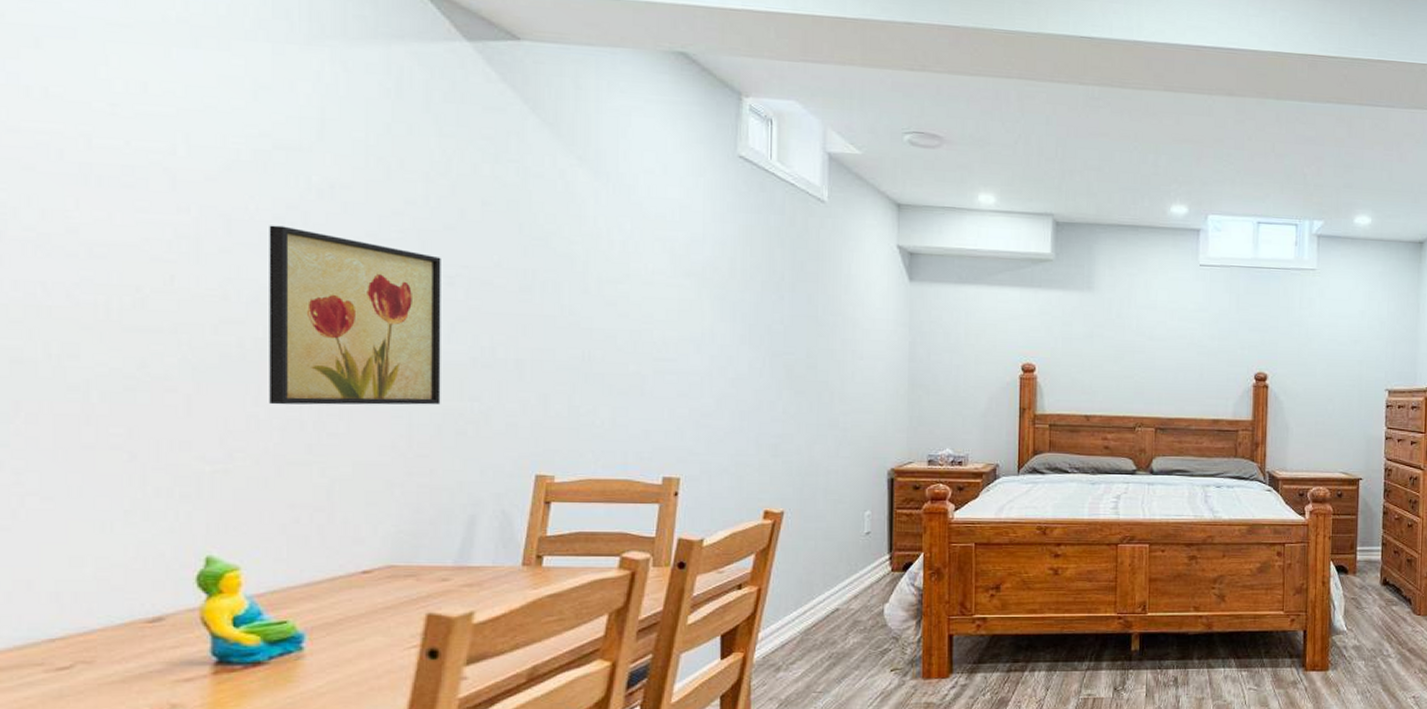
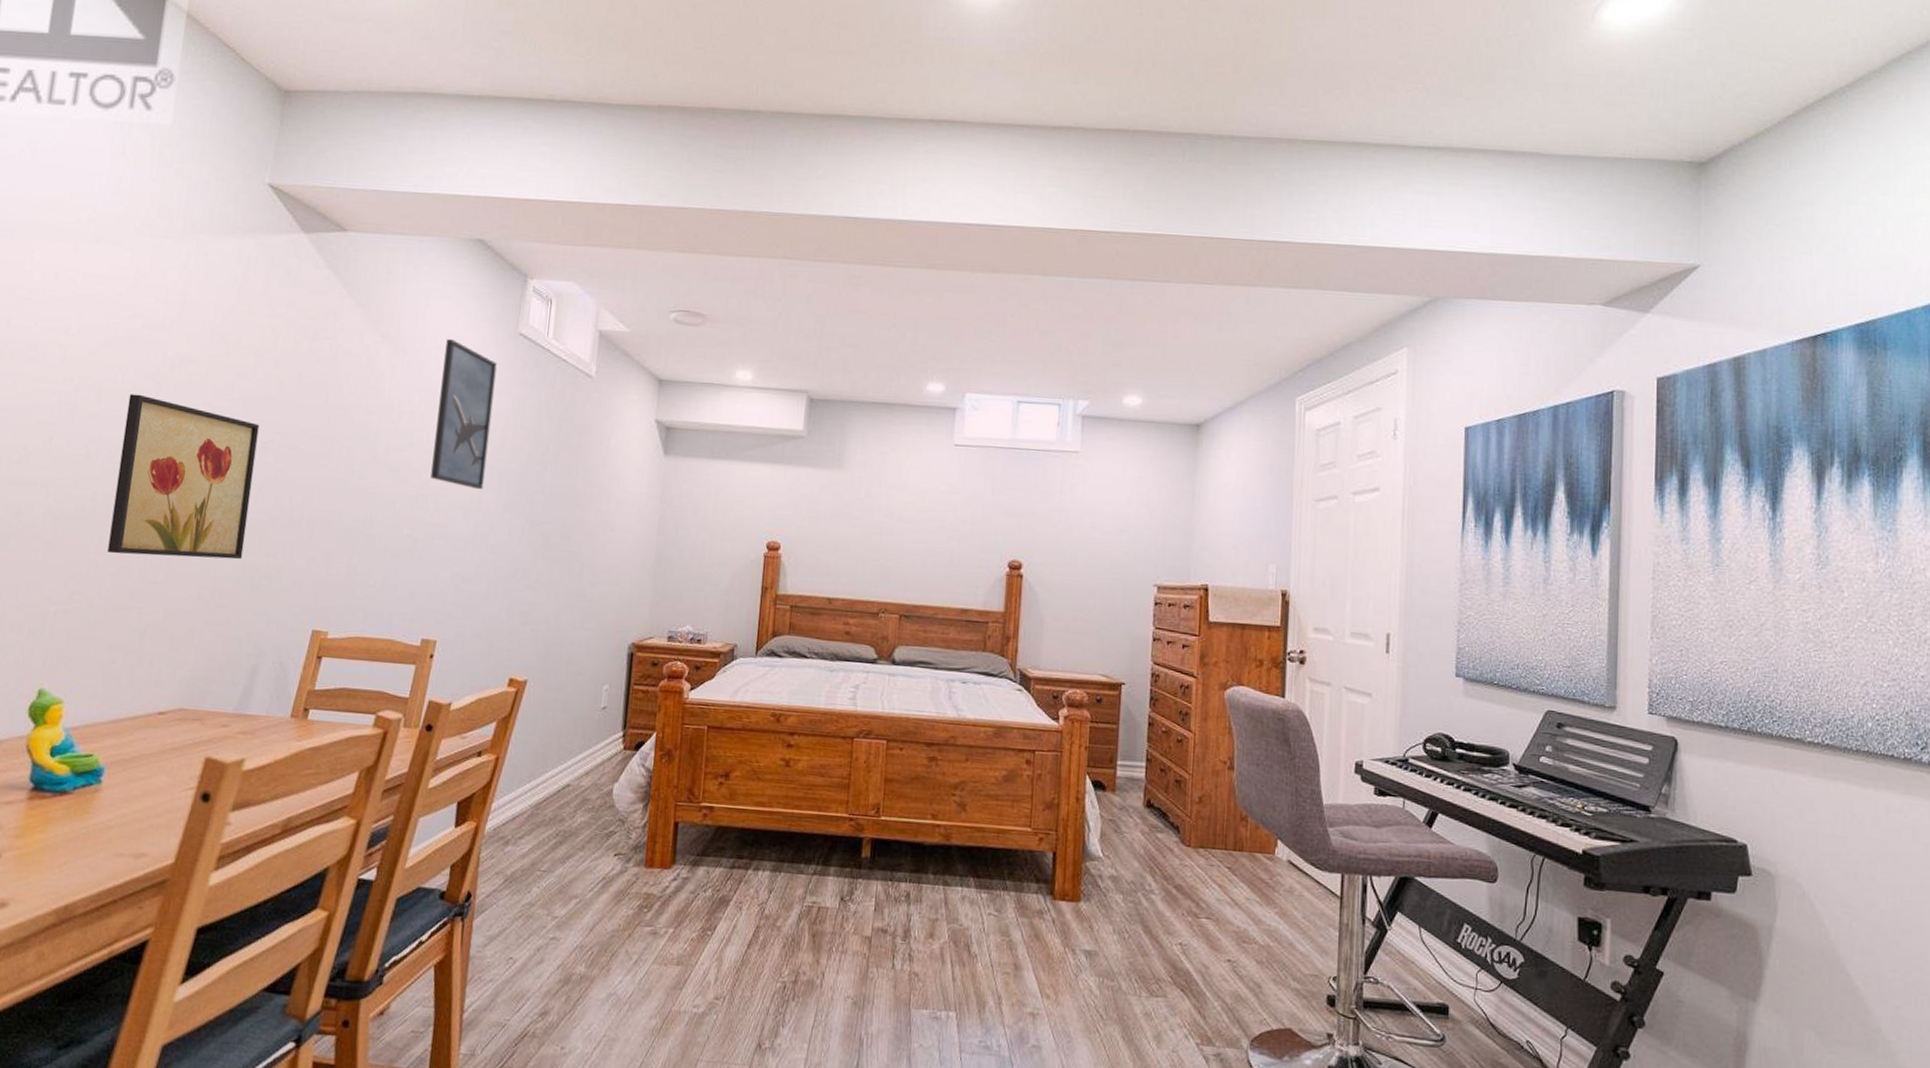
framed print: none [654,162,717,322] -> present [431,339,497,490]

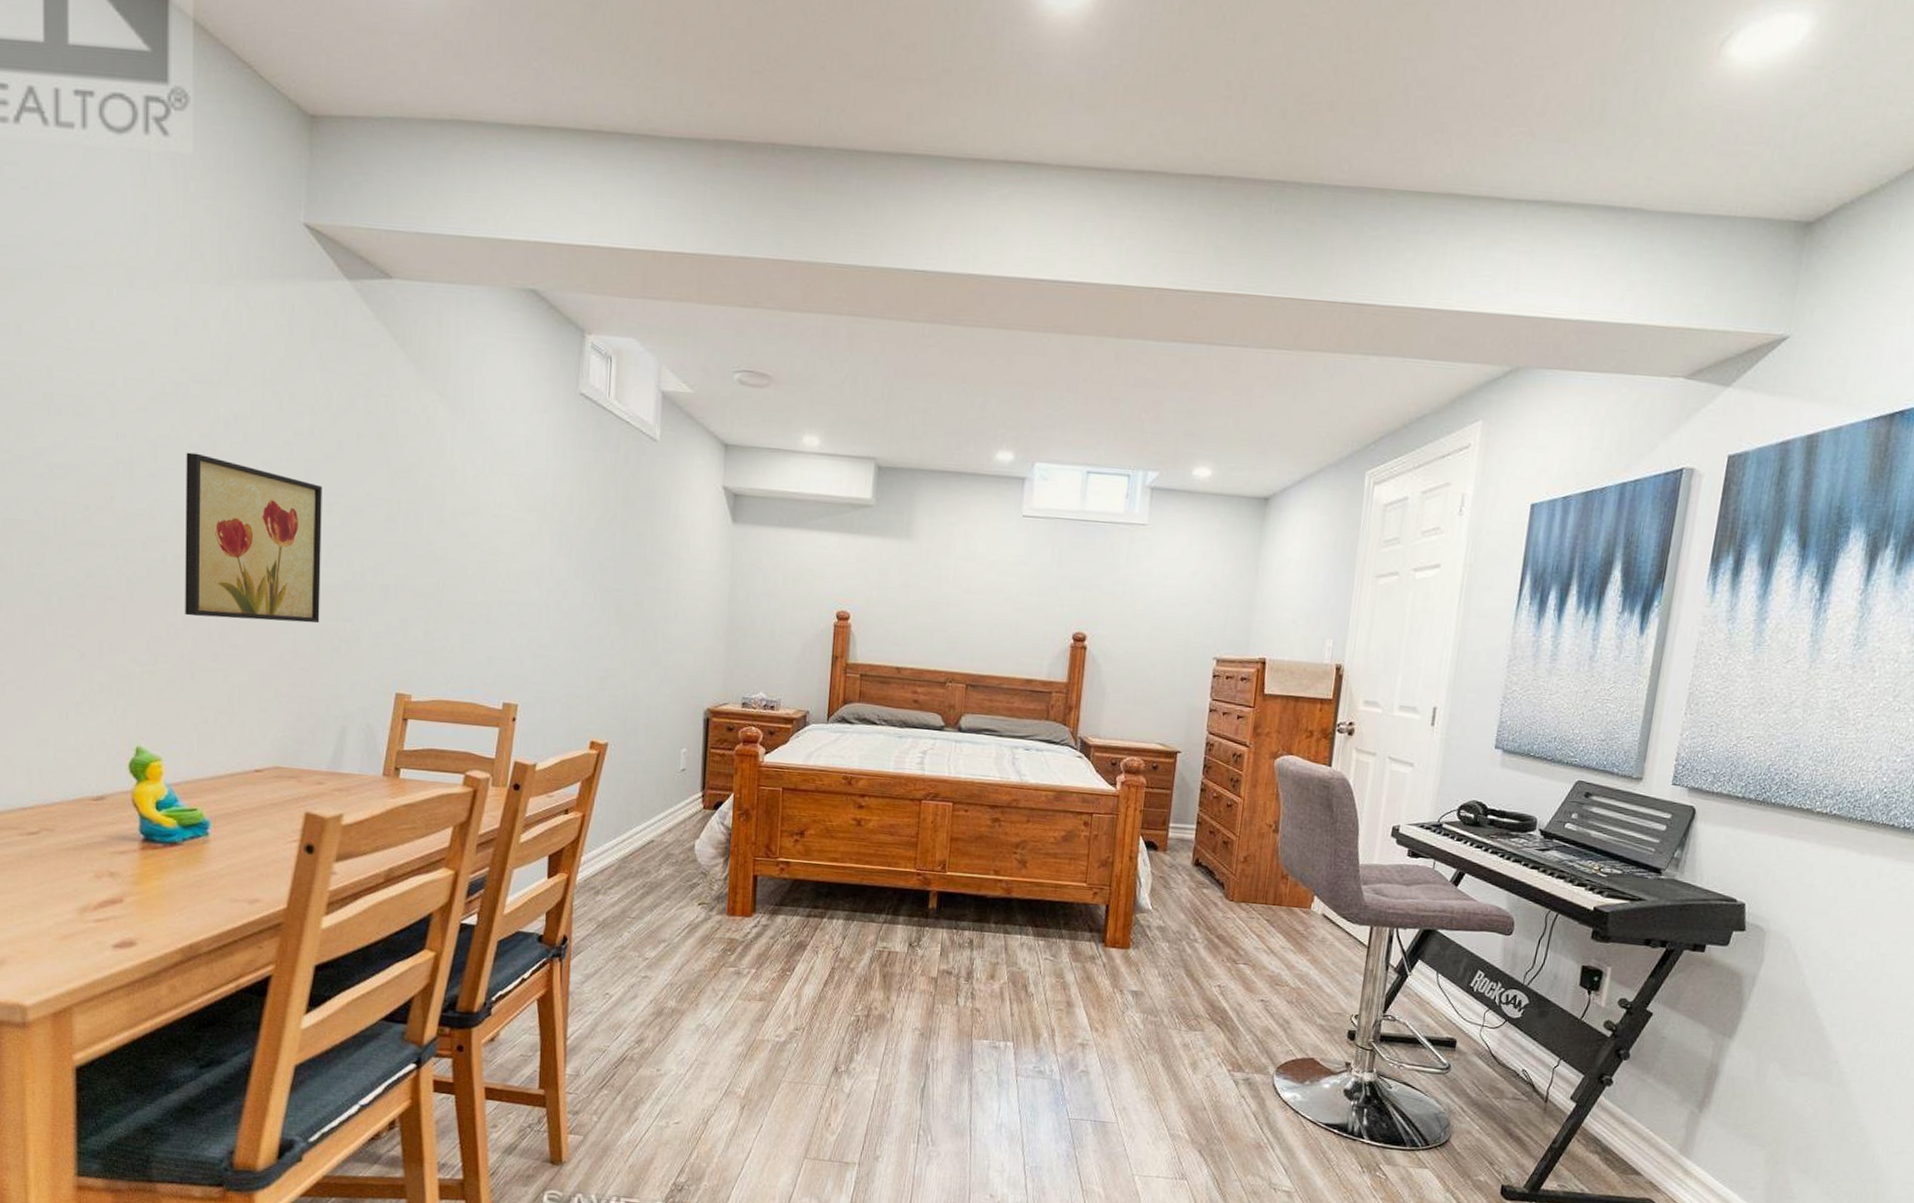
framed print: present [431,339,497,490] -> none [500,398,559,556]

